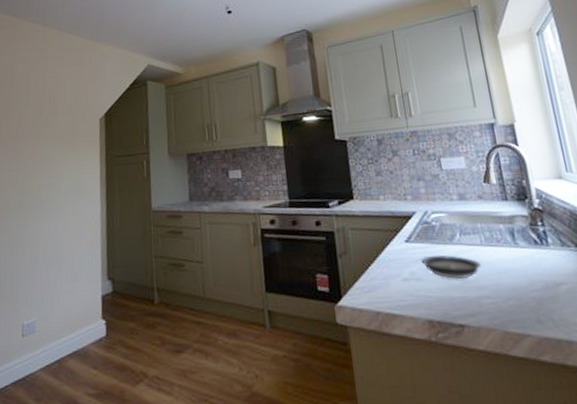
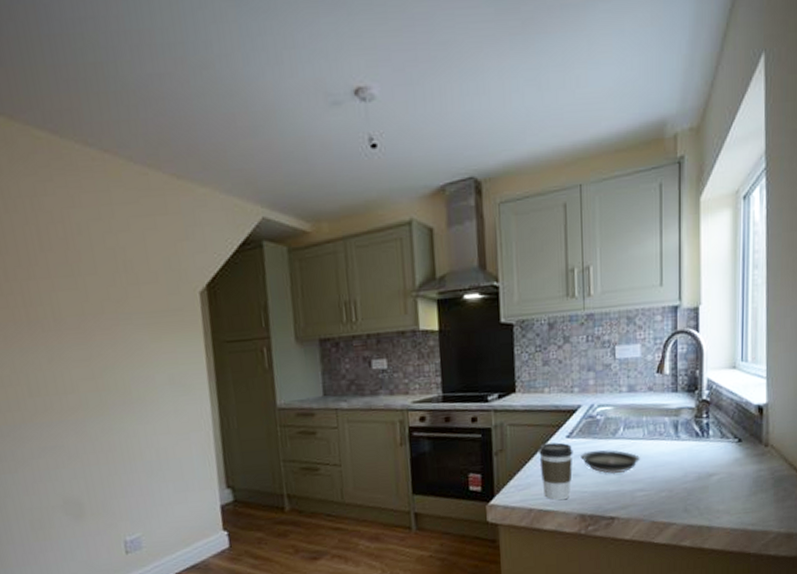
coffee cup: none [380,246,416,305] -> present [539,442,573,501]

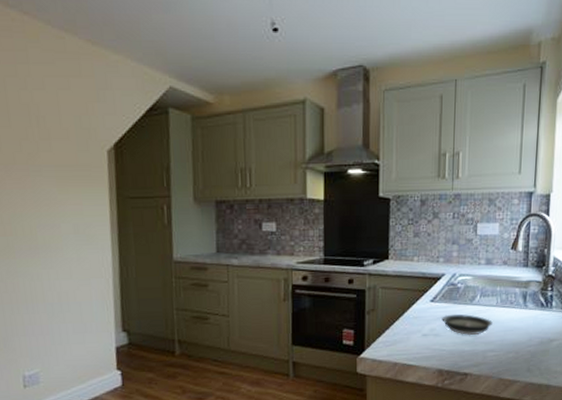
coffee cup: present [539,442,573,501] -> none [406,305,436,357]

